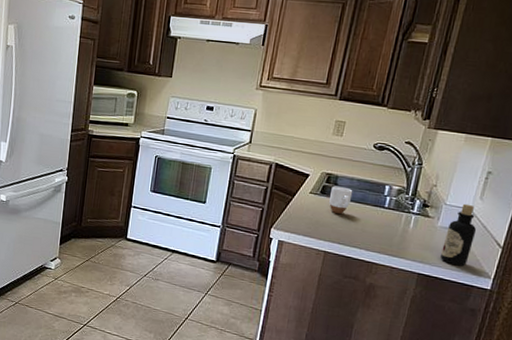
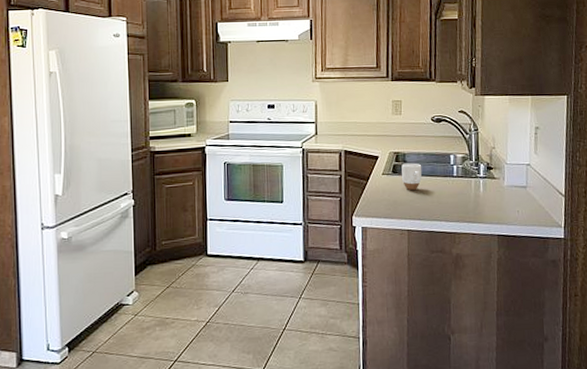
bottle: present [440,203,477,266] -> none [513,160,539,221]

